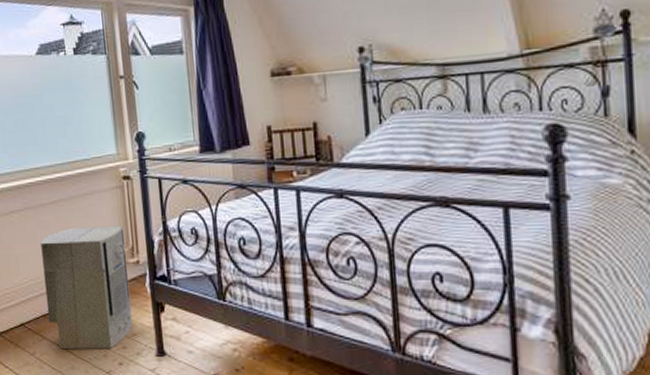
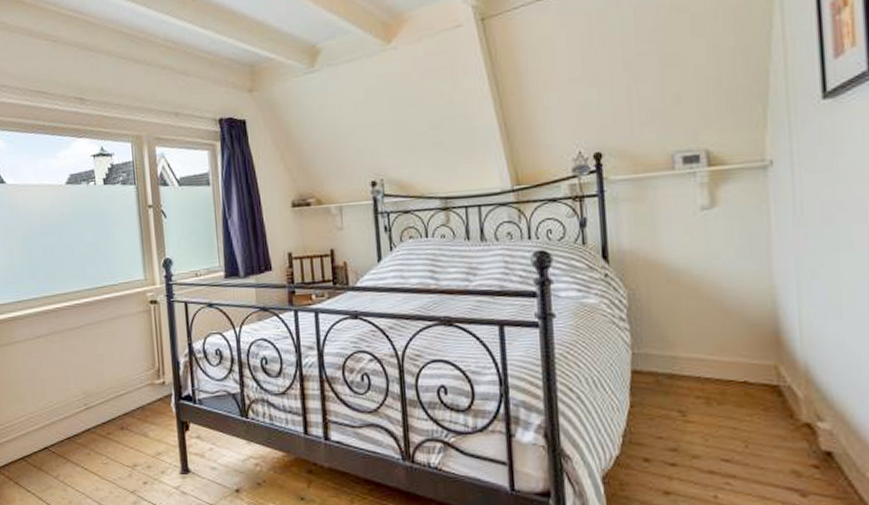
air purifier: present [41,226,133,350] -> none [67,348,158,471]

